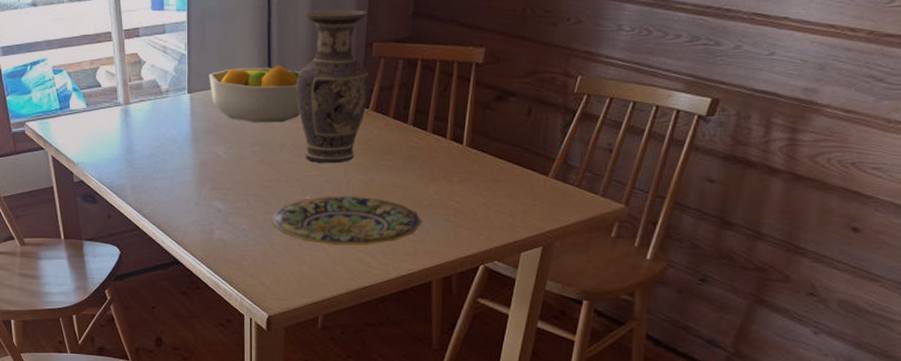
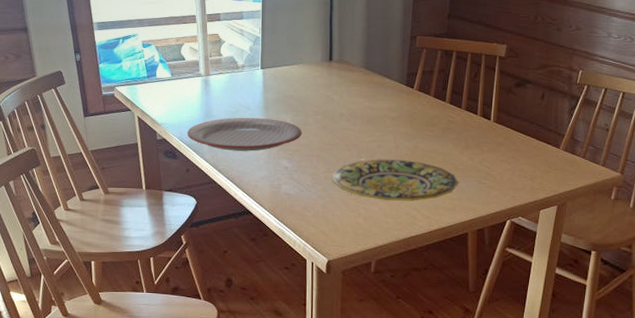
plate: none [107,152,237,192] -> present [187,117,302,151]
fruit bowl: present [209,64,300,123] -> none [279,49,357,97]
vase: present [296,9,370,164] -> none [353,8,414,132]

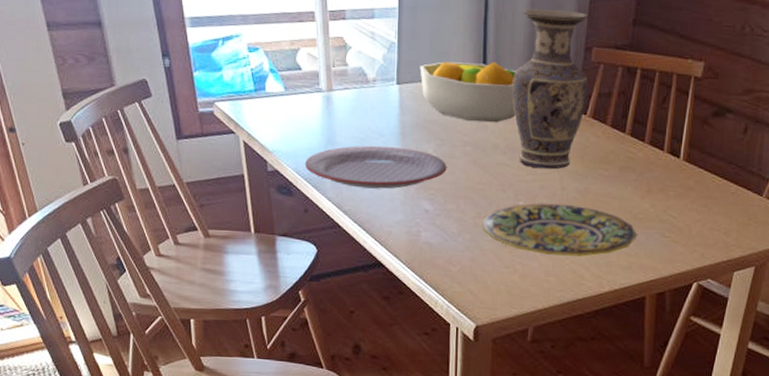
fruit bowl: none [279,49,357,97] -> present [420,61,517,123]
vase: none [353,8,414,132] -> present [511,9,589,170]

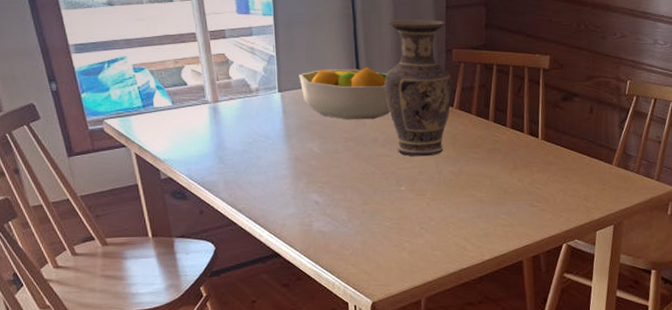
plate: present [305,145,447,189] -> none [197,147,332,187]
plate: present [482,202,637,257] -> none [369,185,510,232]

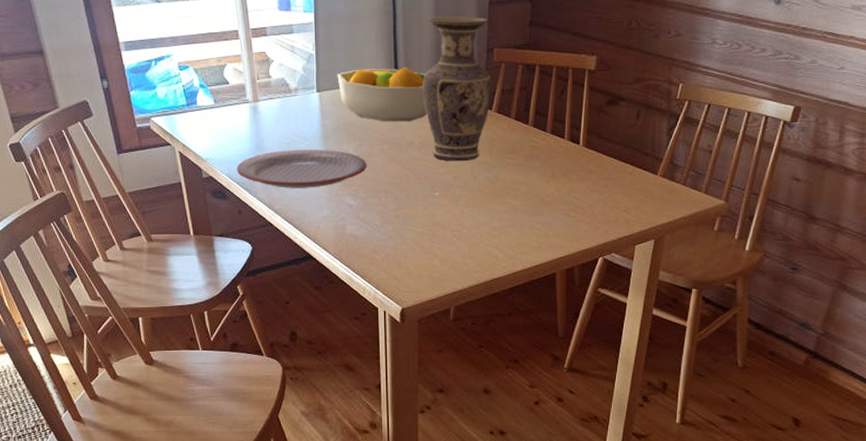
plate: none [197,147,332,187] -> present [237,149,367,188]

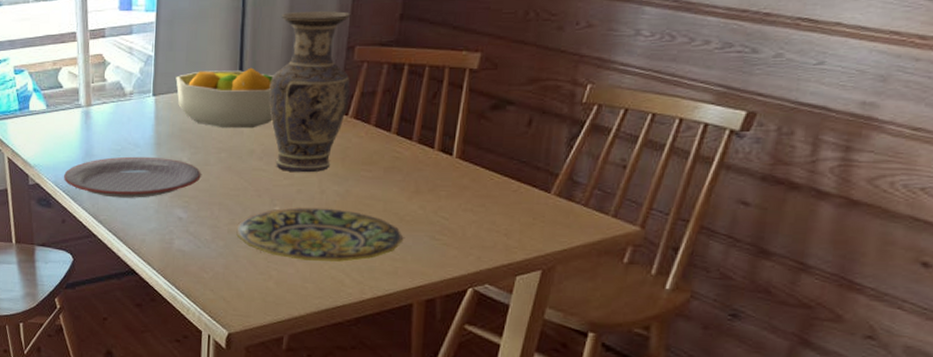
plate: none [402,192,545,240] -> present [236,207,404,263]

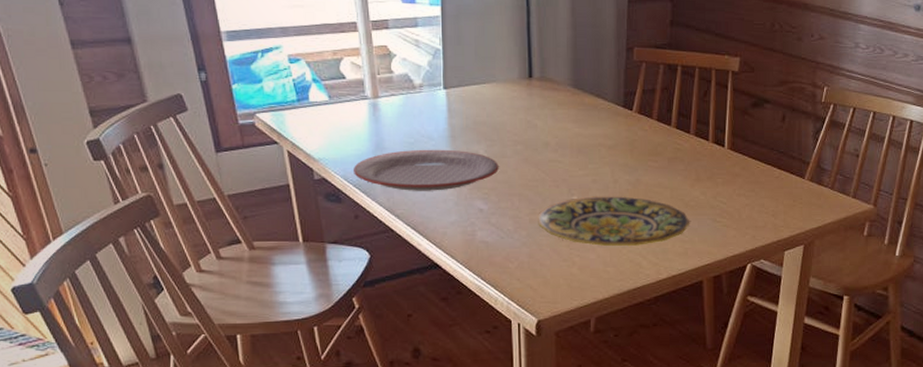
fruit bowl: present [176,67,274,129] -> none [466,64,564,122]
vase: present [268,11,351,173] -> none [558,14,632,164]

